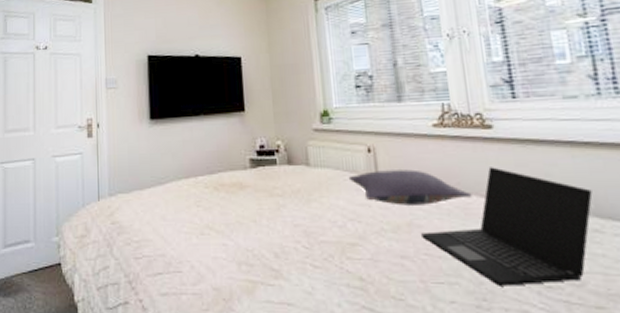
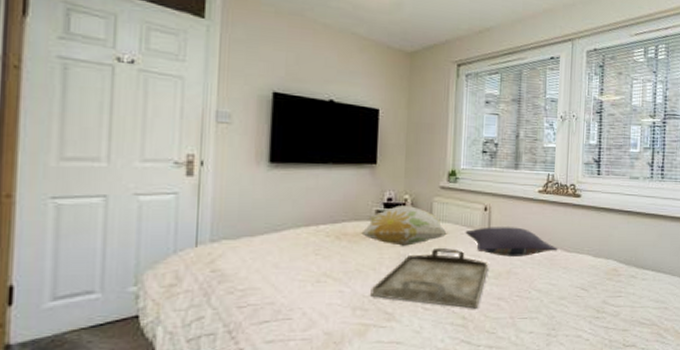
decorative pillow: none [236,152,329,196] -> present [360,206,448,246]
serving tray: none [254,197,383,268] -> present [370,249,489,309]
laptop: present [421,167,593,286] -> none [516,228,635,319]

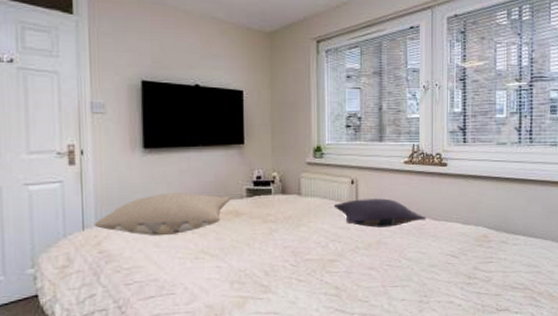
pillow: none [208,211,359,257] -> present [94,192,231,236]
decorative pillow: present [360,206,448,246] -> none [232,183,317,222]
serving tray: present [370,249,489,309] -> none [246,222,358,279]

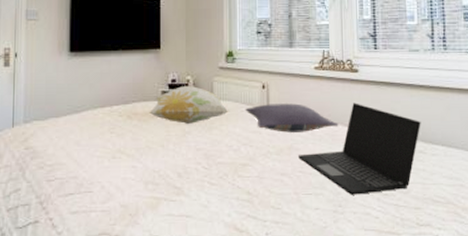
pillow: present [94,192,231,236] -> none [22,94,147,135]
decorative pillow: none [232,183,317,222] -> present [148,86,229,124]
laptop: none [386,196,505,285] -> present [298,103,421,195]

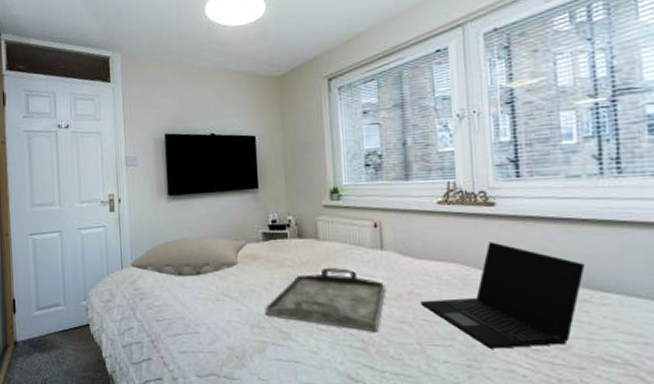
pillow: none [22,94,147,135] -> present [130,236,248,277]
decorative pillow: present [148,86,229,124] -> none [250,227,337,266]
serving tray: none [160,126,270,184] -> present [265,268,386,332]
pillow: present [245,103,339,133] -> none [354,243,471,276]

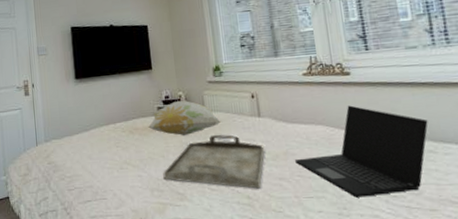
pillow: present [130,236,248,277] -> none [44,113,145,150]
decorative pillow: none [250,227,337,266] -> present [147,101,222,135]

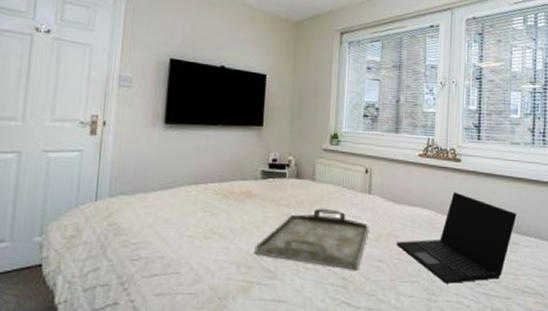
decorative pillow: present [147,101,222,135] -> none [246,166,330,206]

